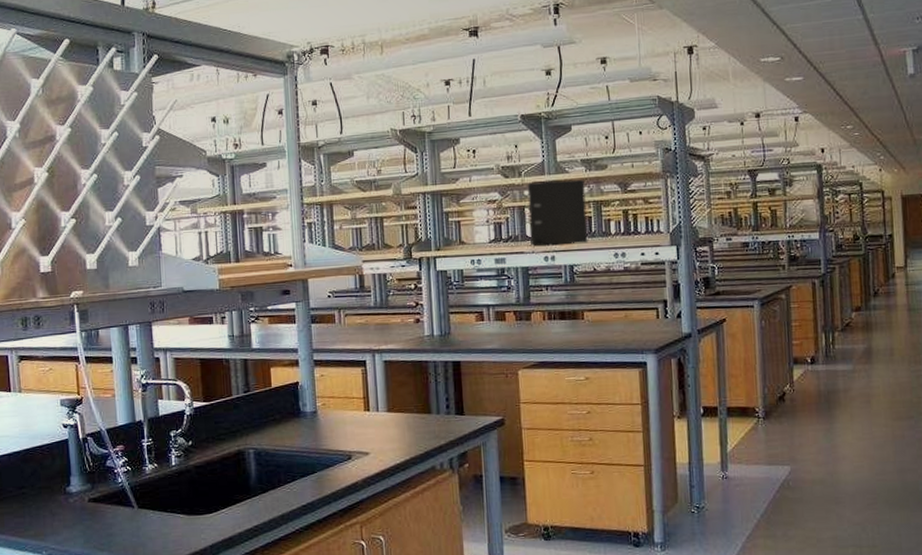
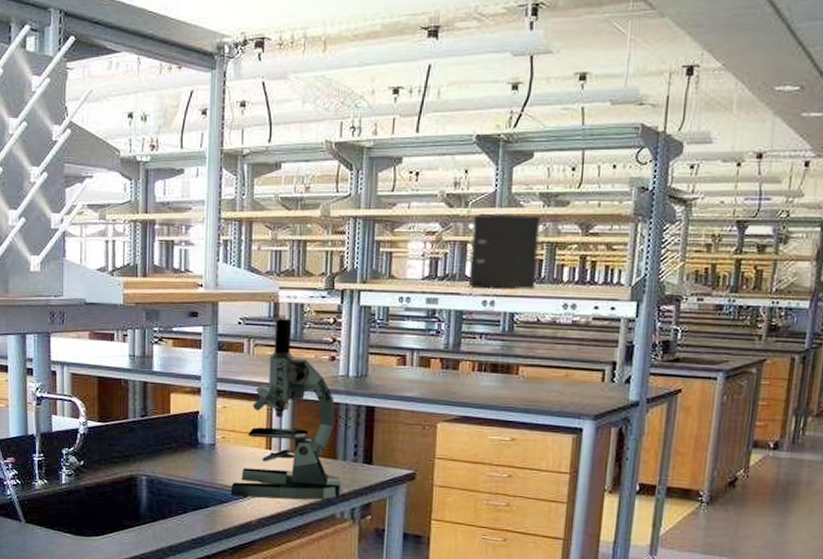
microscope: none [335,289,439,459] -> present [230,319,342,500]

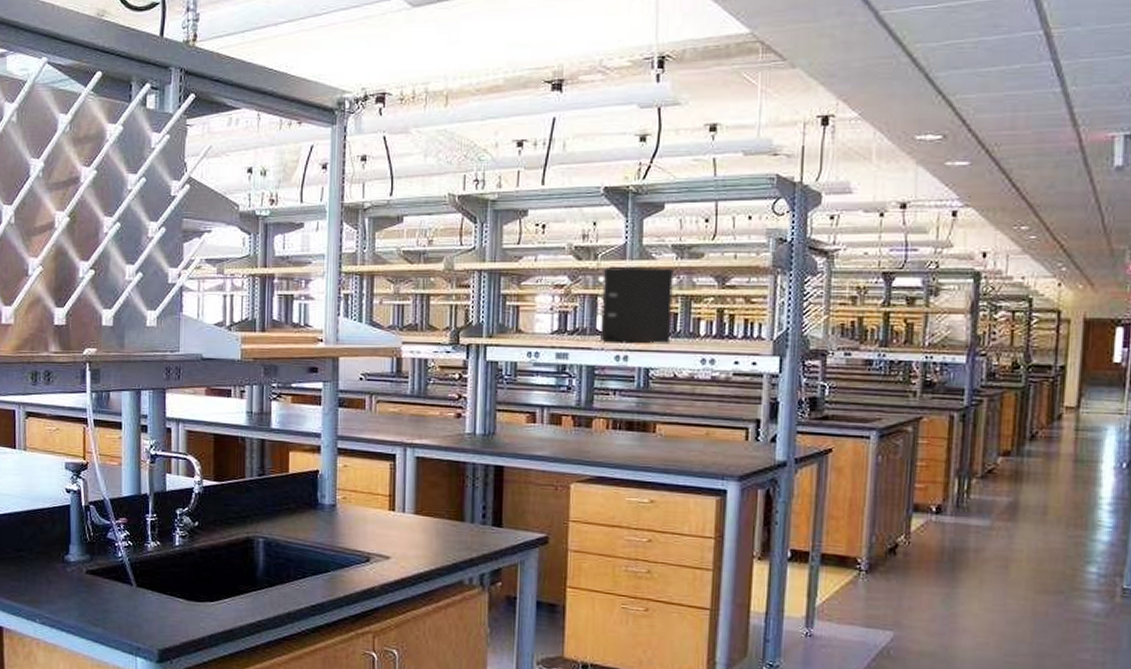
microscope: present [230,319,342,500] -> none [352,374,470,565]

